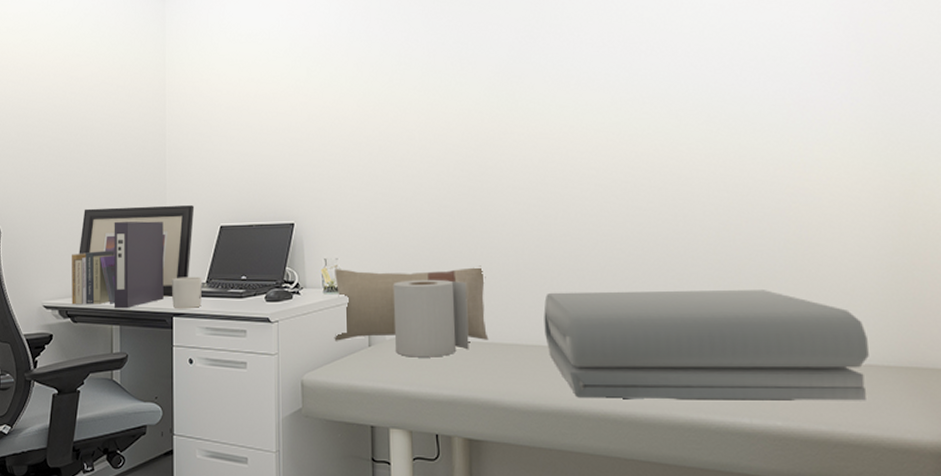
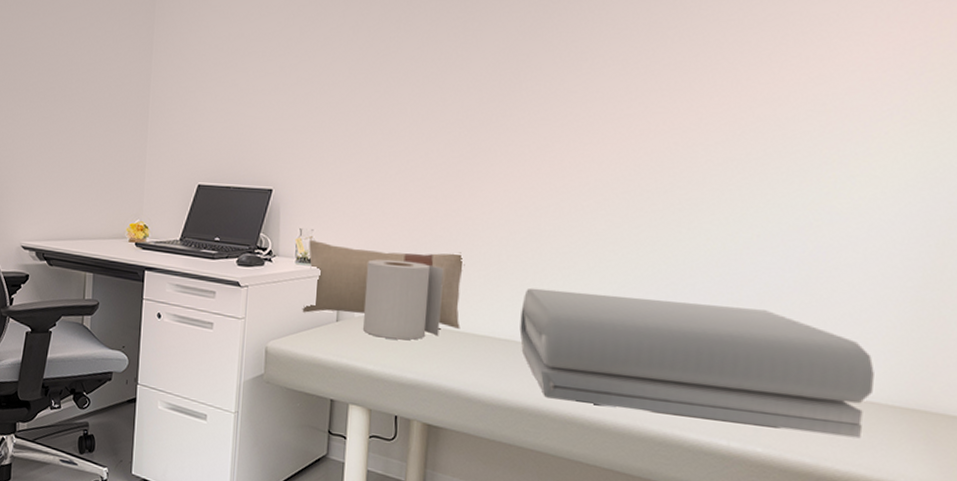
books: present [71,250,115,305] -> none [48,197,92,253]
picture frame: present [79,205,195,297] -> none [58,154,174,250]
binder: present [113,221,164,309] -> none [88,169,142,258]
mug: present [171,276,203,310] -> none [145,231,177,265]

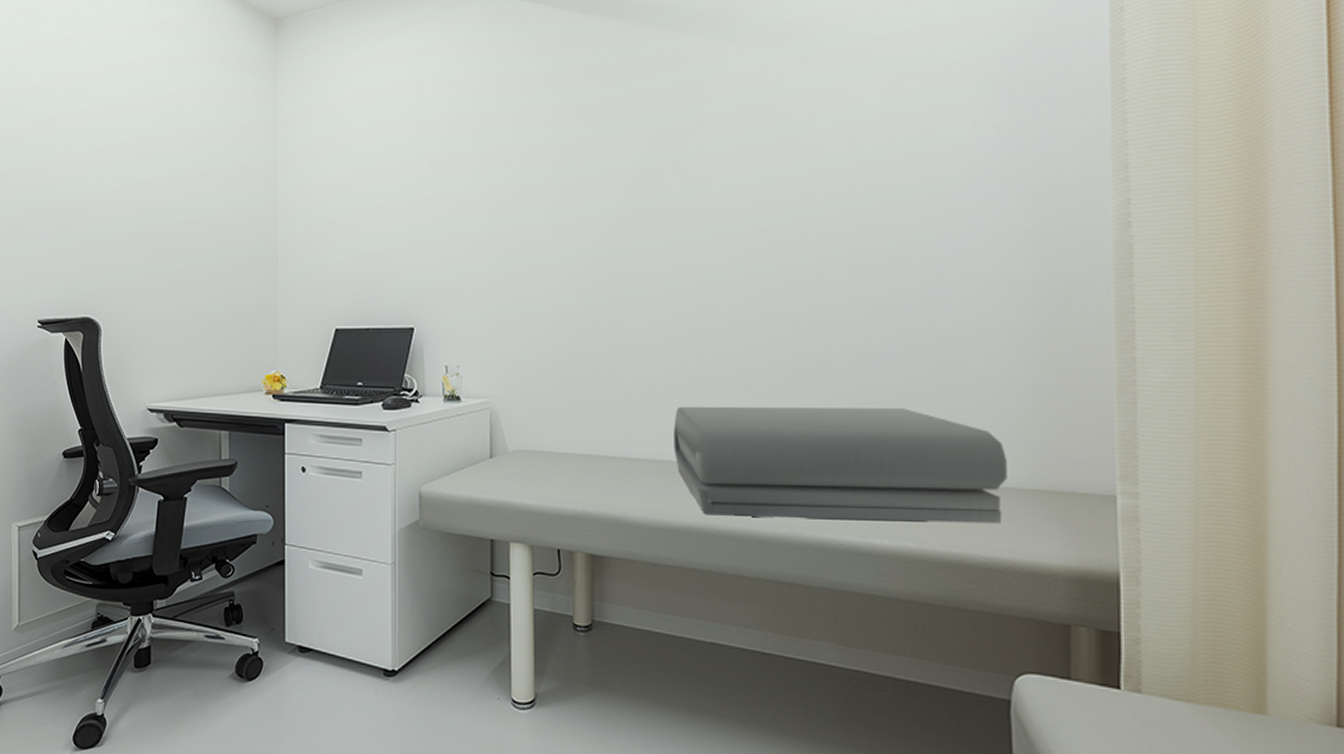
pillow: present [302,239,465,329] -> none [454,376,615,454]
paper towel roll: present [363,259,444,341] -> none [518,390,595,471]

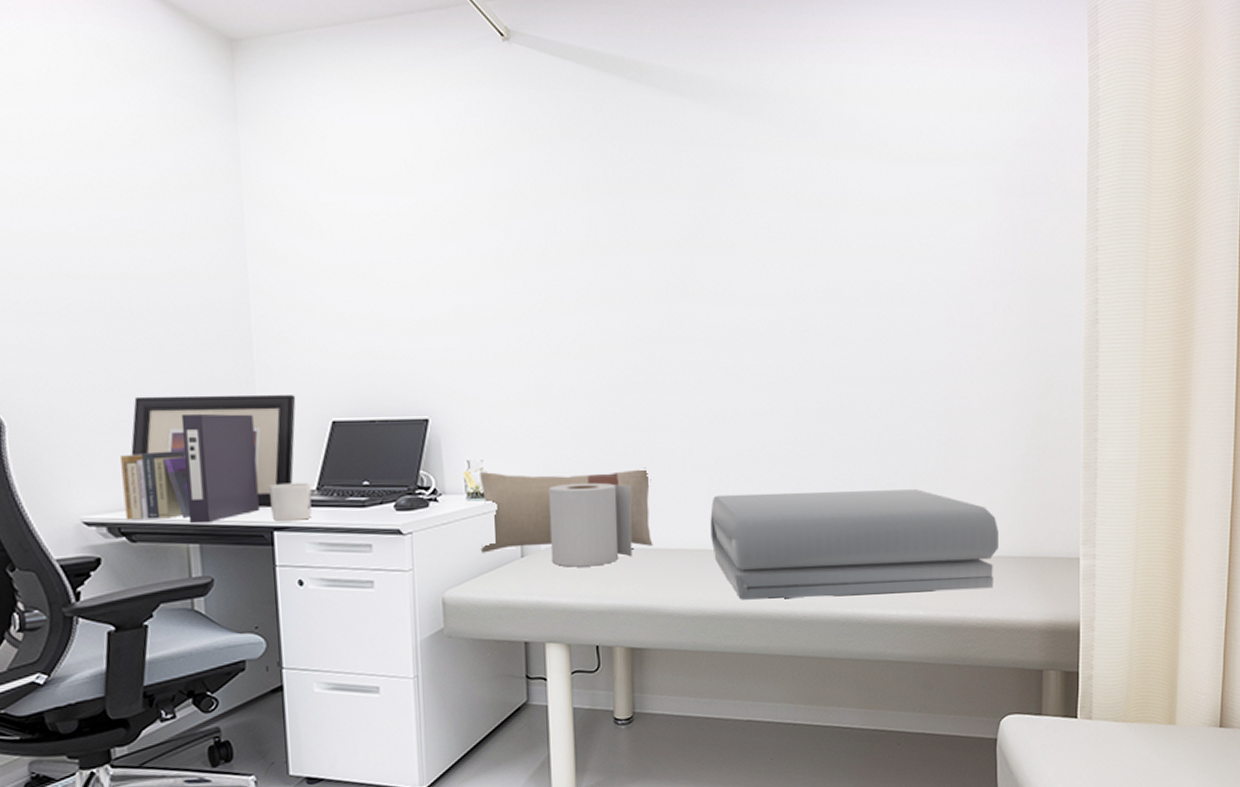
books: none [177,352,223,410] -> present [121,451,190,520]
picture frame: none [185,306,308,402] -> present [131,395,296,507]
binder: none [222,321,275,414] -> present [181,413,259,524]
mug: none [283,381,316,416] -> present [268,482,312,523]
pillow: none [454,376,615,454] -> present [480,467,653,553]
paper towel roll: none [518,390,595,471] -> present [549,482,633,567]

